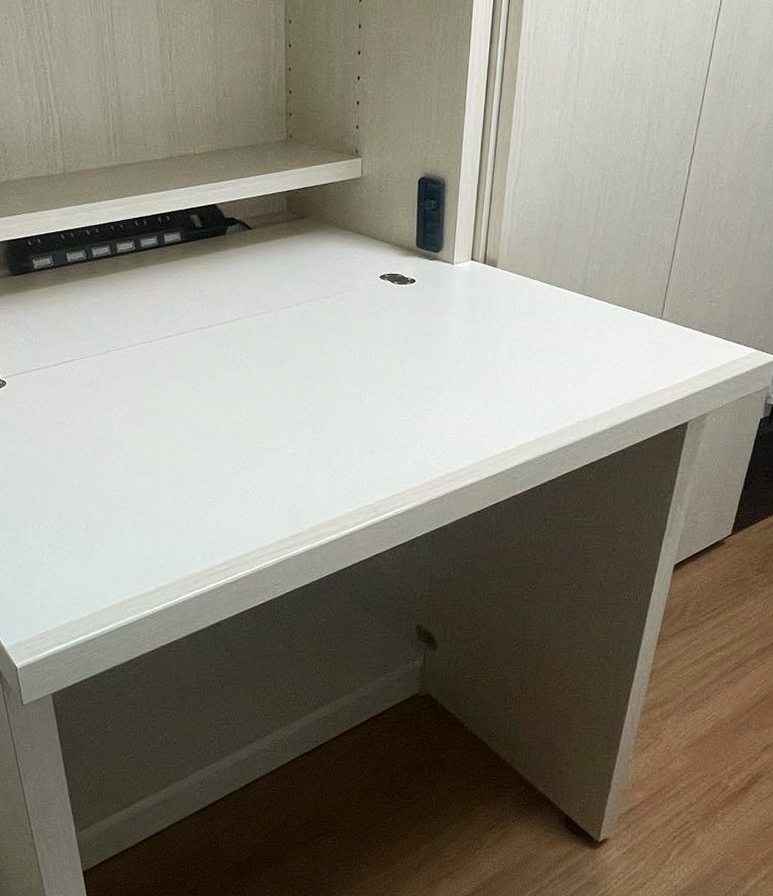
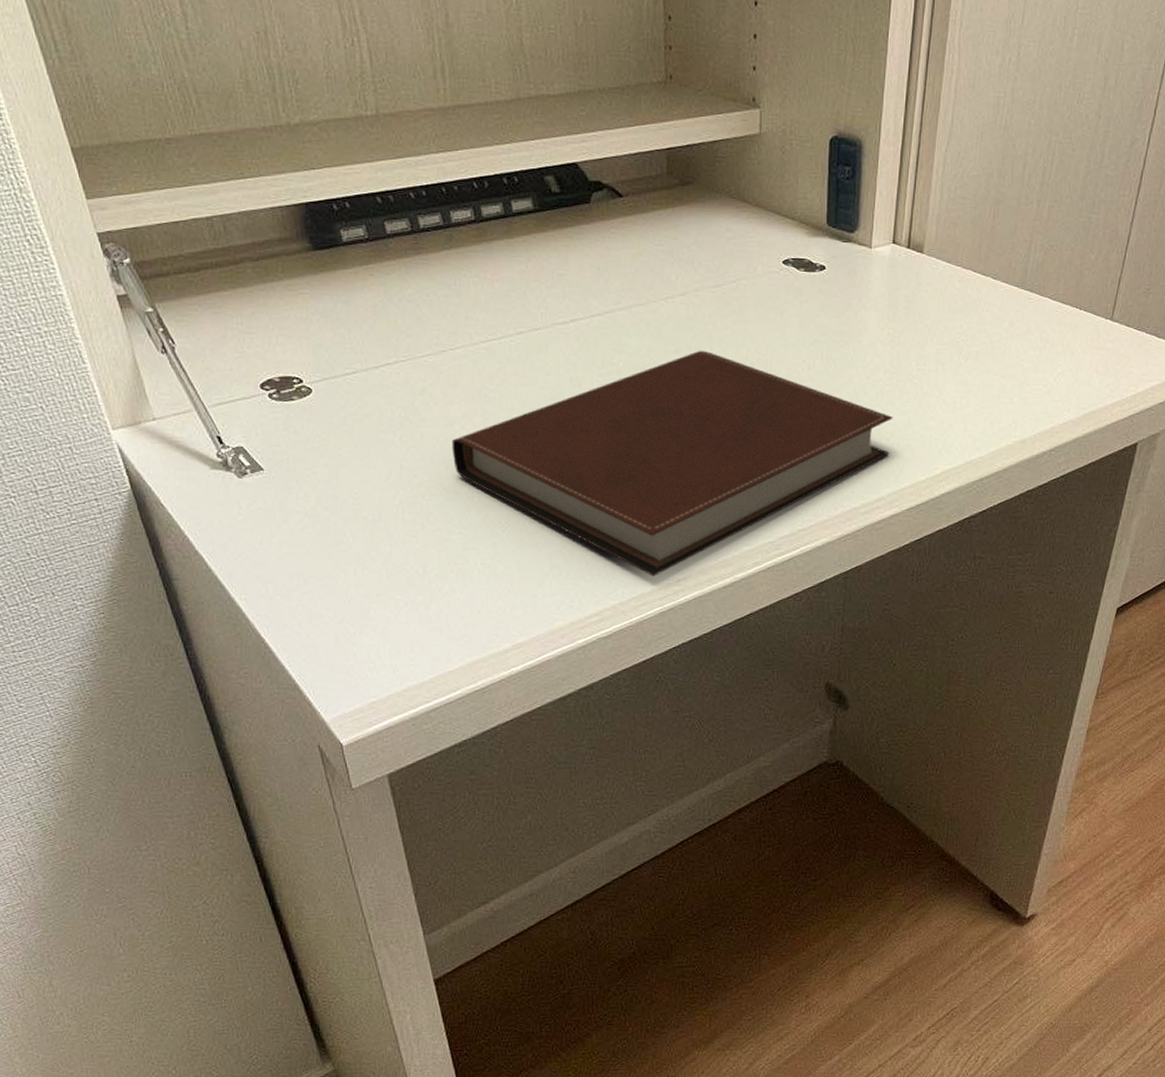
notebook: none [112,348,473,533] -> present [451,350,893,577]

